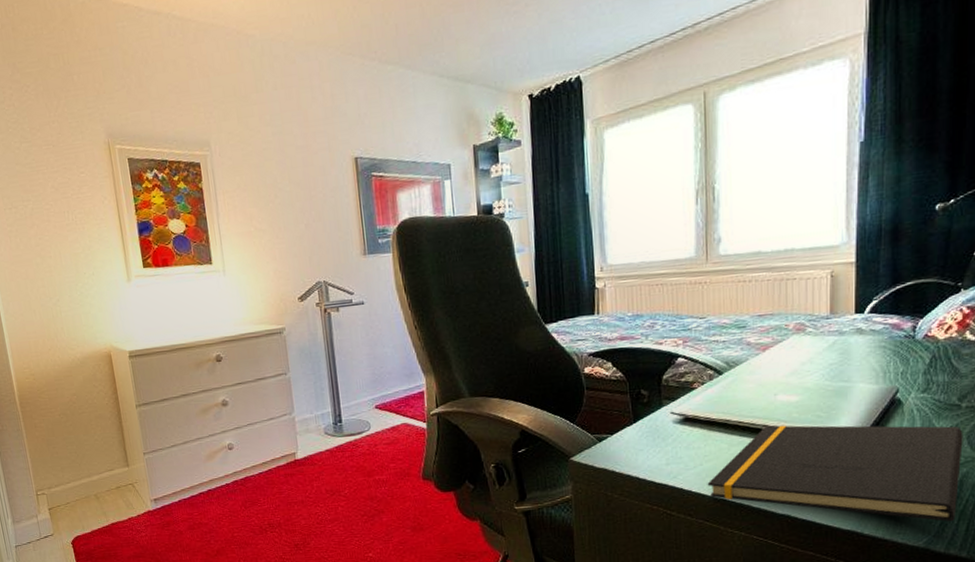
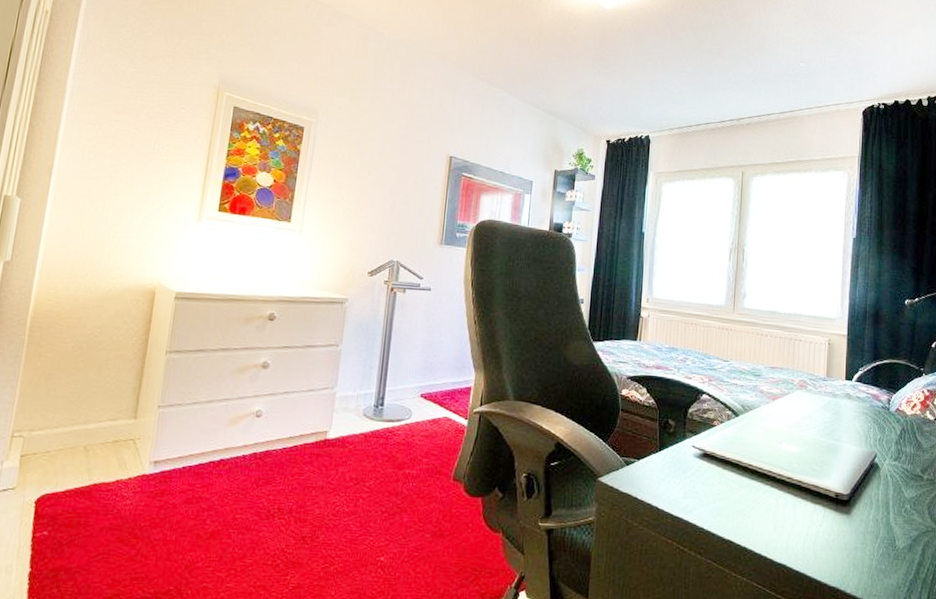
notepad: present [707,425,963,522] -> none [717,472,925,589]

